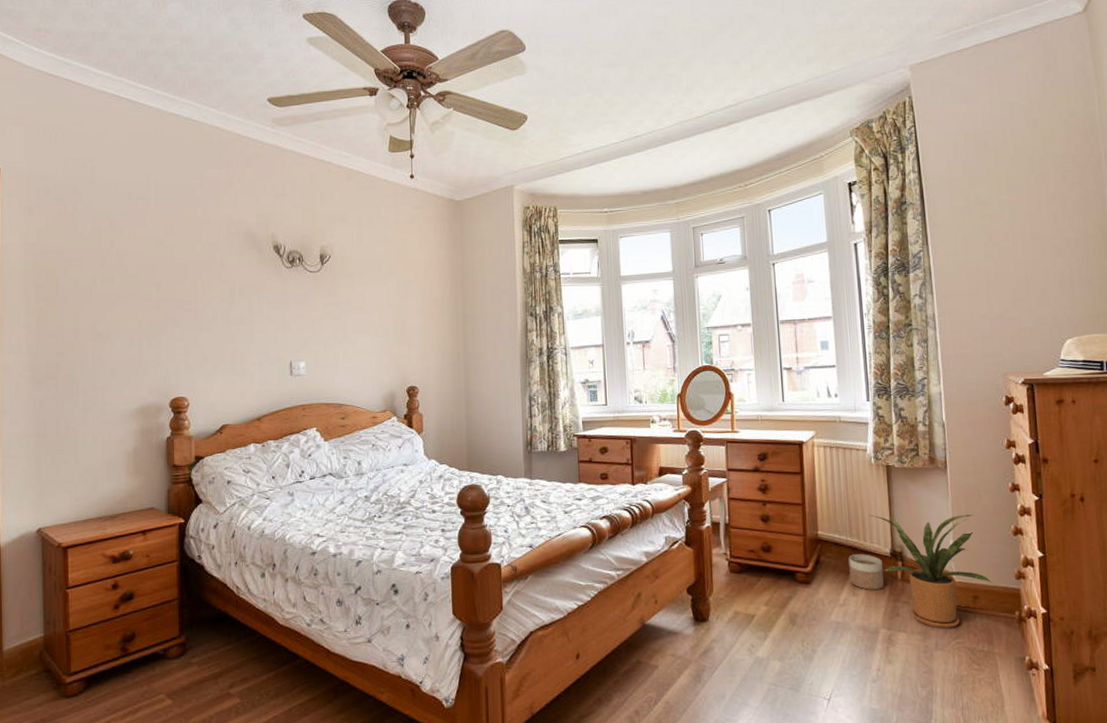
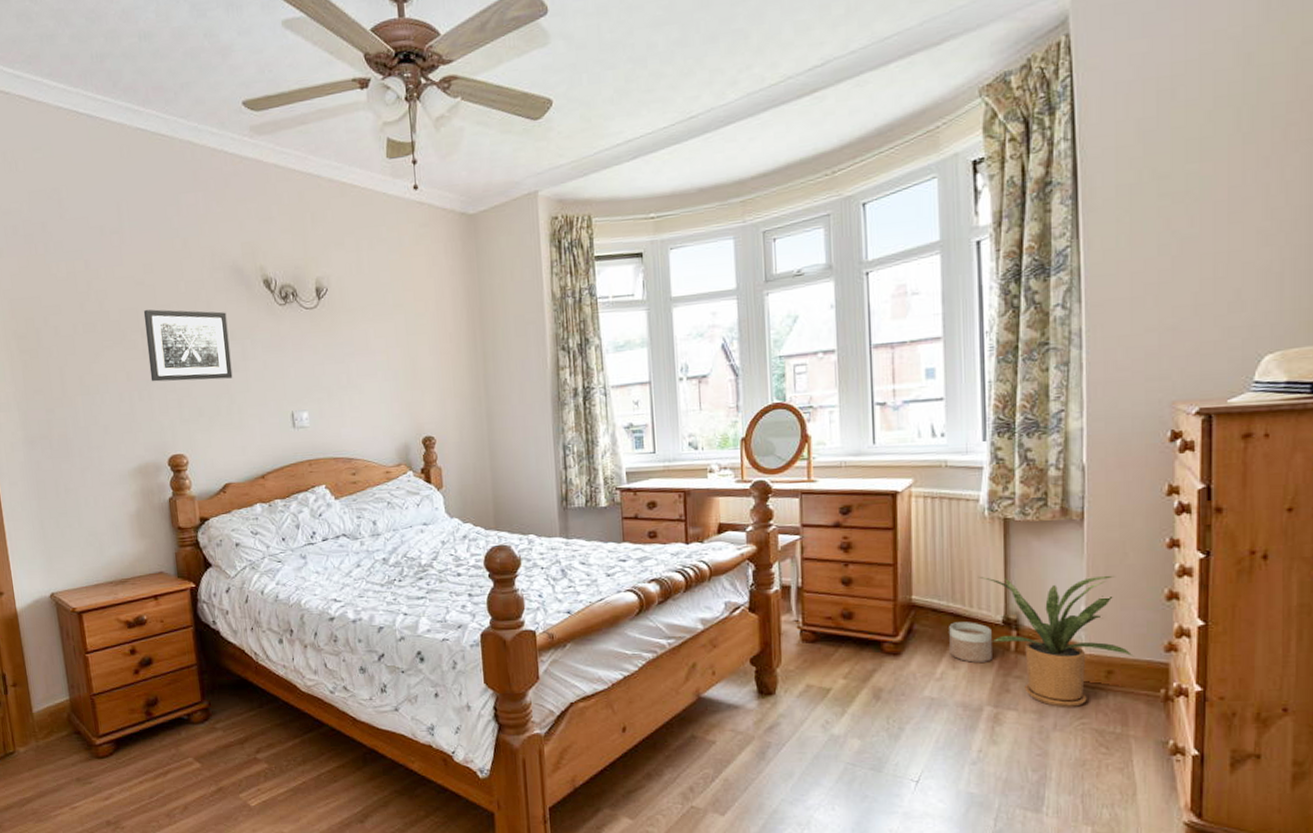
wall art: none [160,266,238,331] -> present [143,309,233,382]

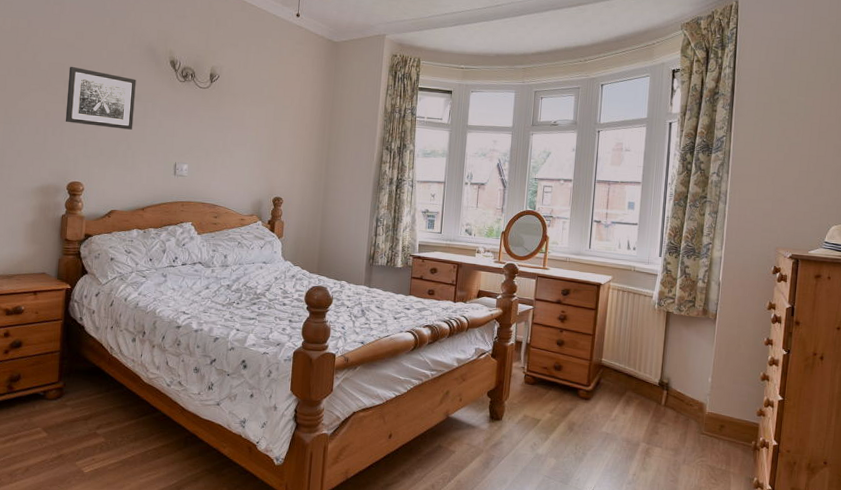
planter: present [949,622,992,663] -> none [622,380,651,411]
house plant: present [977,575,1134,707] -> none [646,350,738,449]

